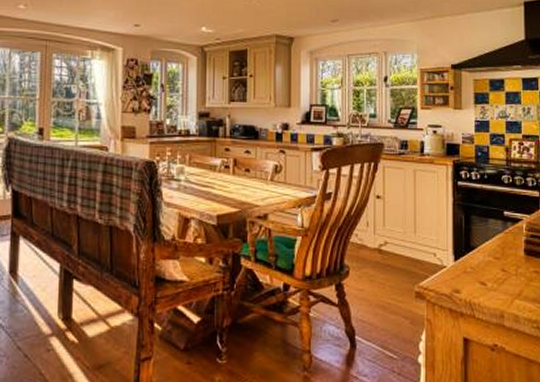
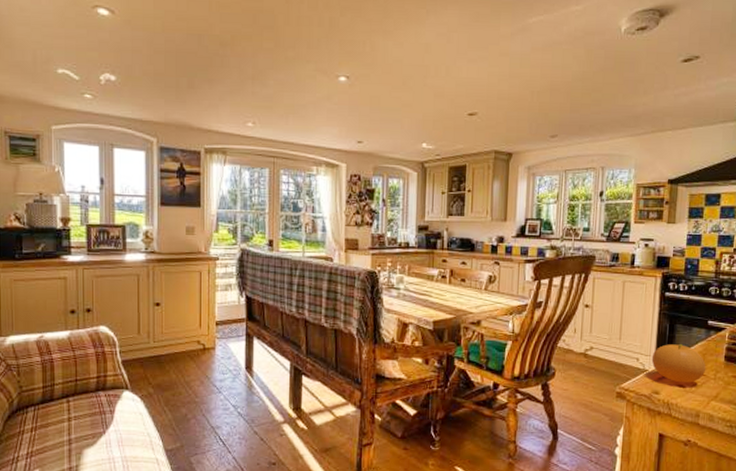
fruit: none [449,236,507,280] -> present [651,343,707,383]

